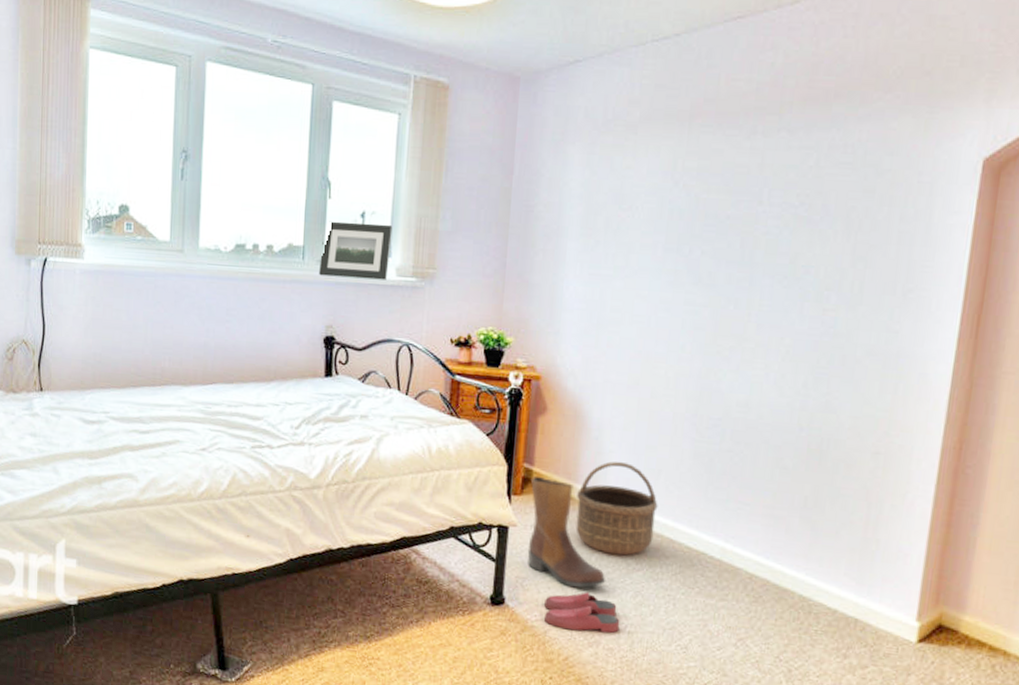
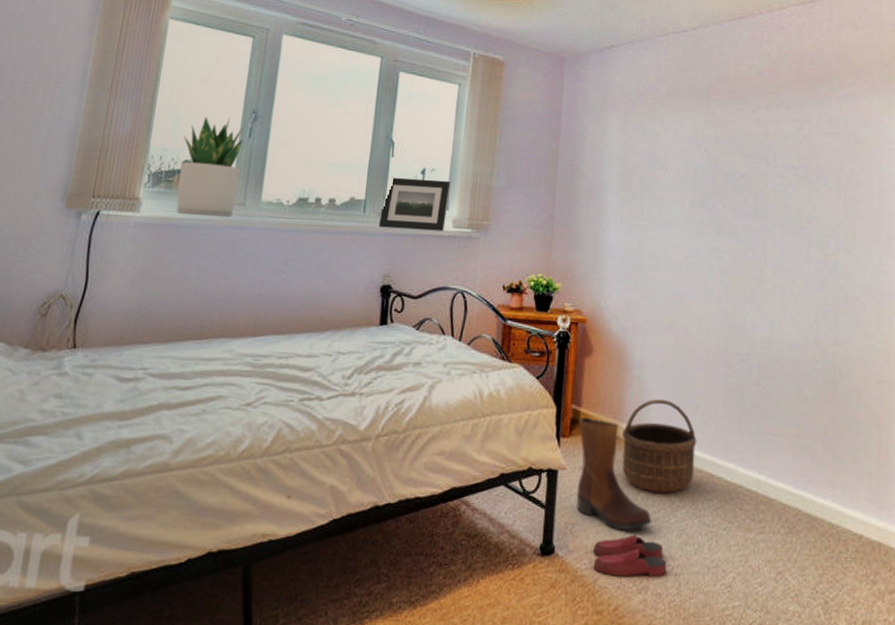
planter: none [116,157,178,265] -> present [176,117,248,218]

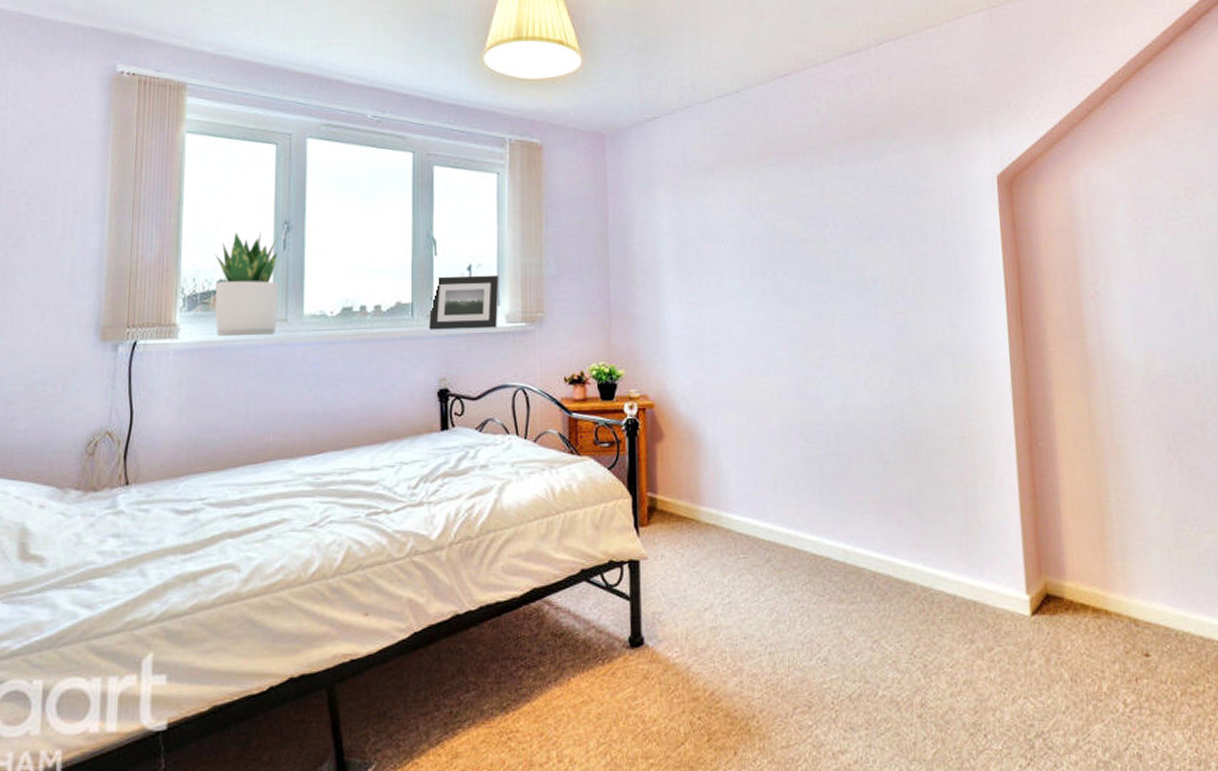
boot: present [576,416,652,530] -> none [657,503,741,614]
slippers: present [593,534,667,577] -> none [684,617,760,662]
basket: present [622,398,697,493] -> none [702,477,780,573]

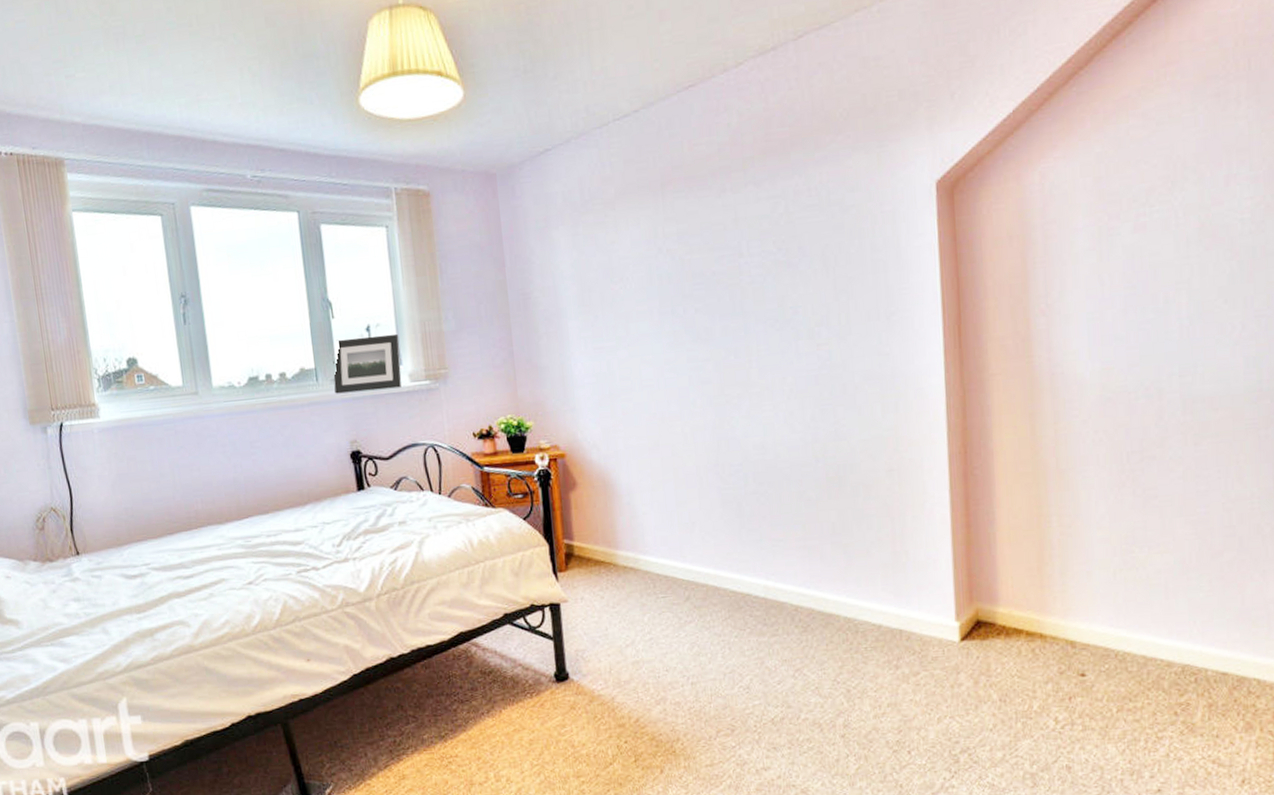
planter: present [214,232,280,337] -> none [120,307,189,414]

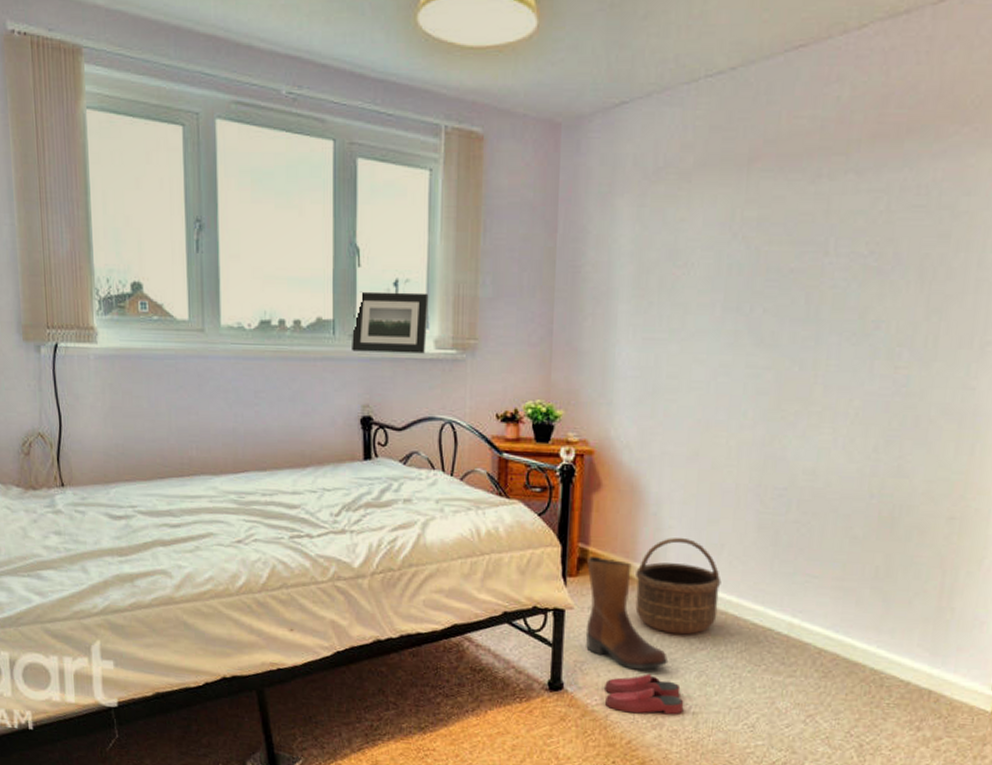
boot: none [574,549,662,650] -> present [585,555,669,669]
slippers: none [607,652,683,693] -> present [605,674,684,715]
basket: none [619,521,699,612] -> present [635,537,722,635]

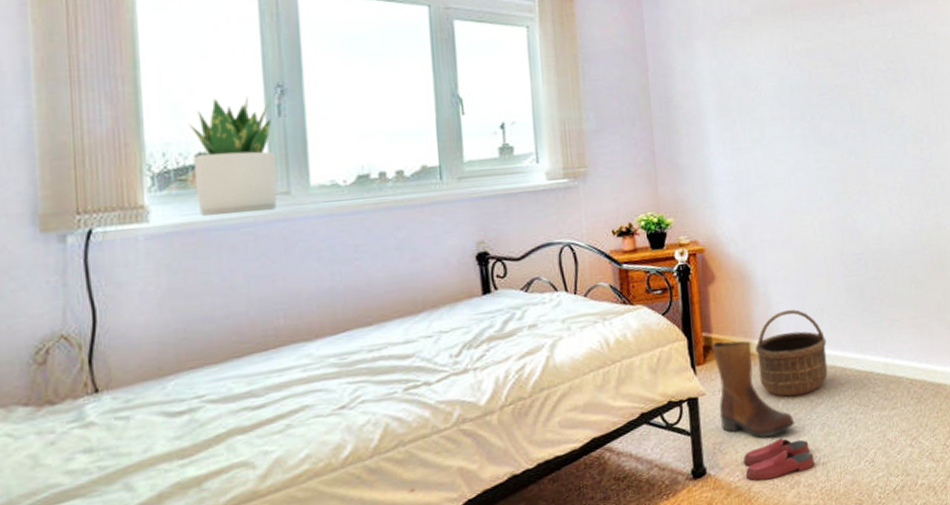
planter: none [127,229,195,346] -> present [189,97,278,217]
picture frame: present [352,291,429,354] -> none [460,131,538,193]

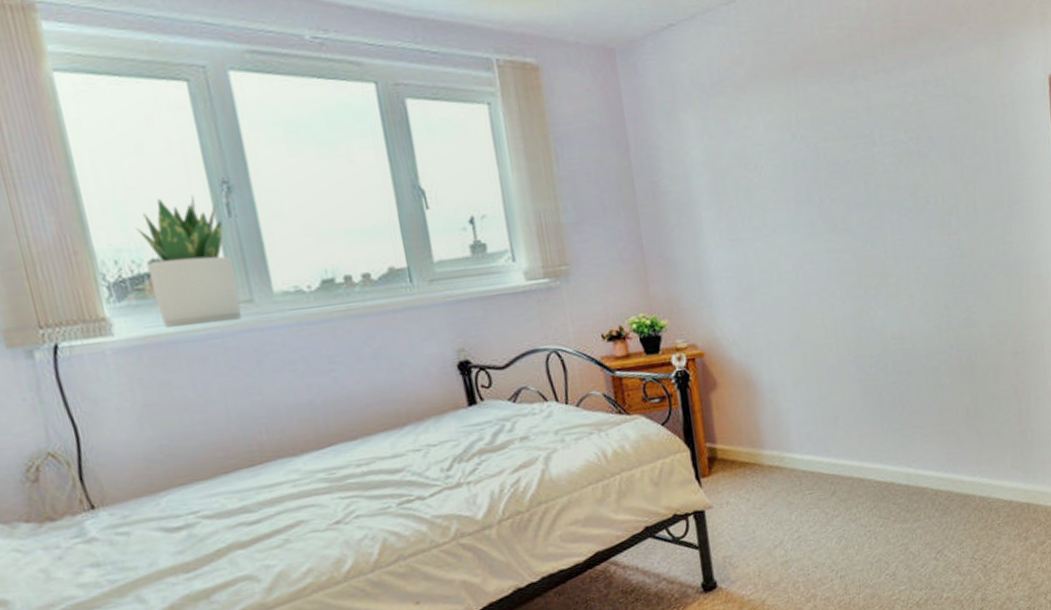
boot: present [712,341,795,438] -> none [717,451,810,551]
slippers: present [743,438,815,481] -> none [756,551,832,594]
basket: present [755,309,828,397] -> none [764,417,845,509]

